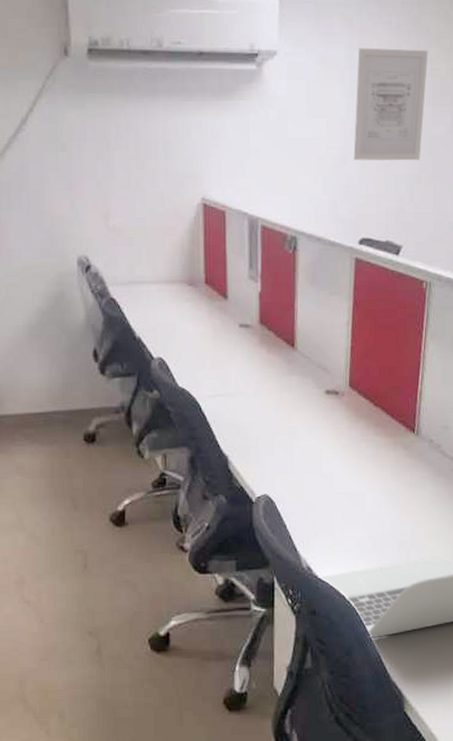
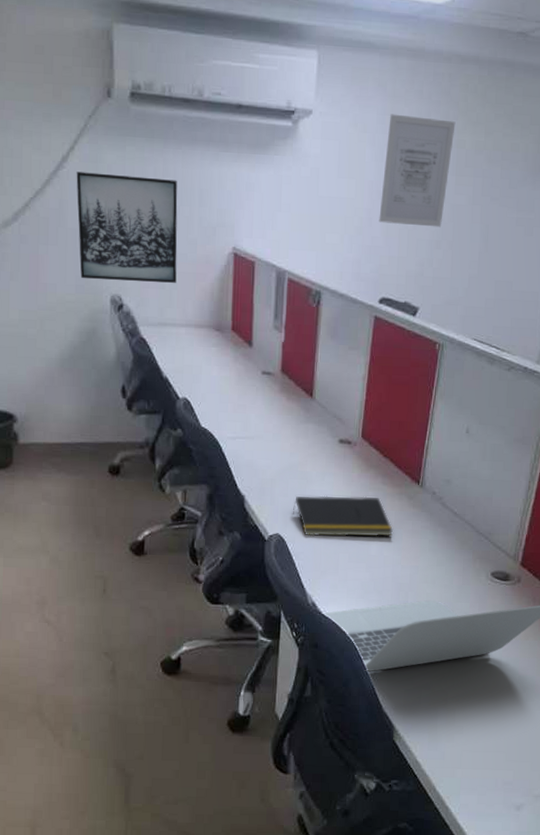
wall art: none [36,133,145,242] -> present [76,171,178,283]
notepad: none [281,449,390,496] -> present [293,495,394,537]

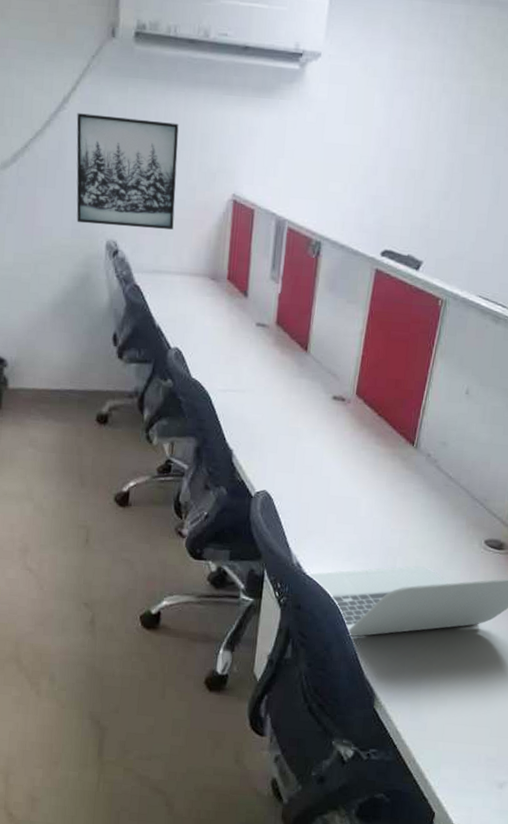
notepad: present [293,495,394,537] -> none [282,453,385,498]
wall art: present [379,114,456,227] -> none [385,57,471,178]

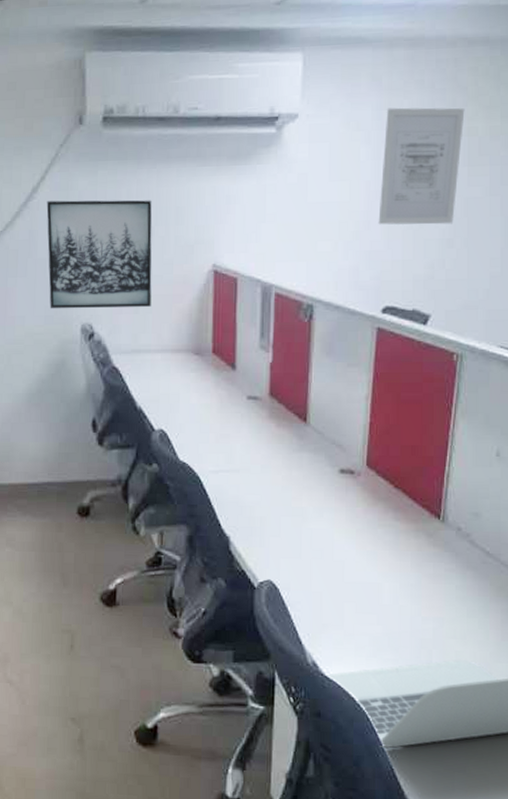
wall art: none [385,57,471,178] -> present [378,107,465,225]

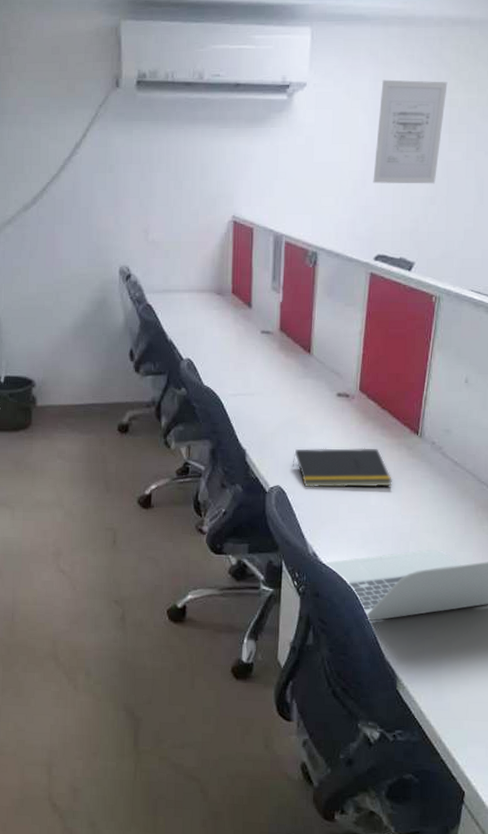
wall art: present [46,200,152,309] -> none [88,156,180,253]
notepad: none [287,534,411,583] -> present [293,448,393,488]

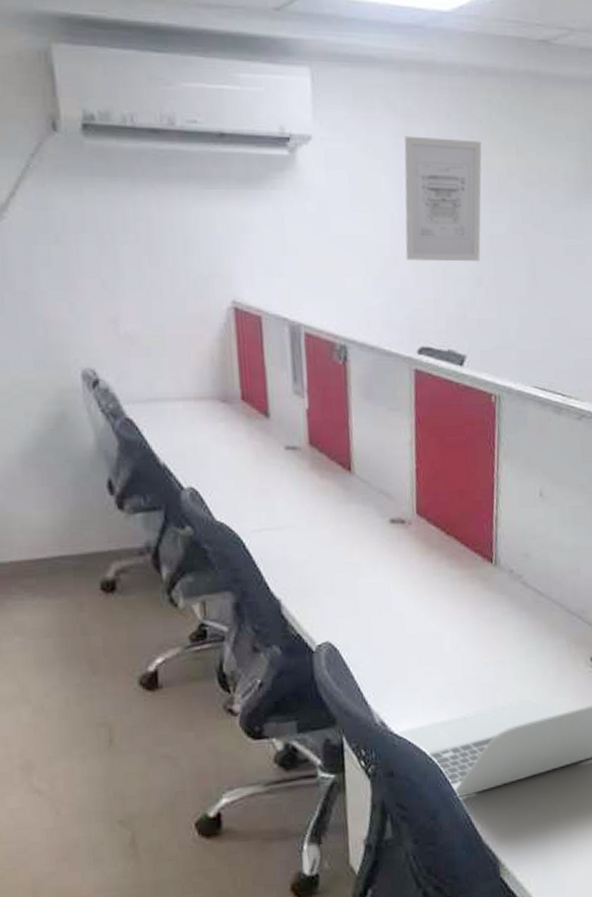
notepad: present [293,448,393,488] -> none [343,584,469,641]

